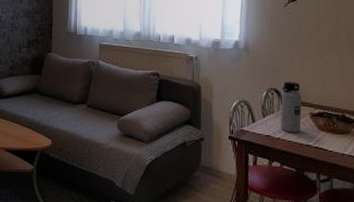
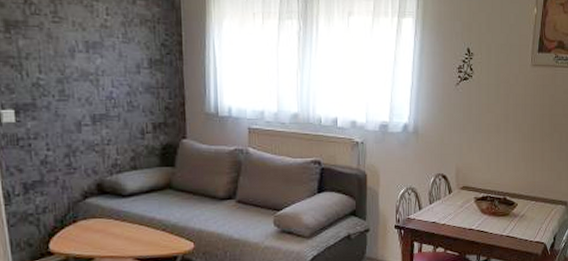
water bottle: present [280,82,302,133] -> none [446,167,468,218]

